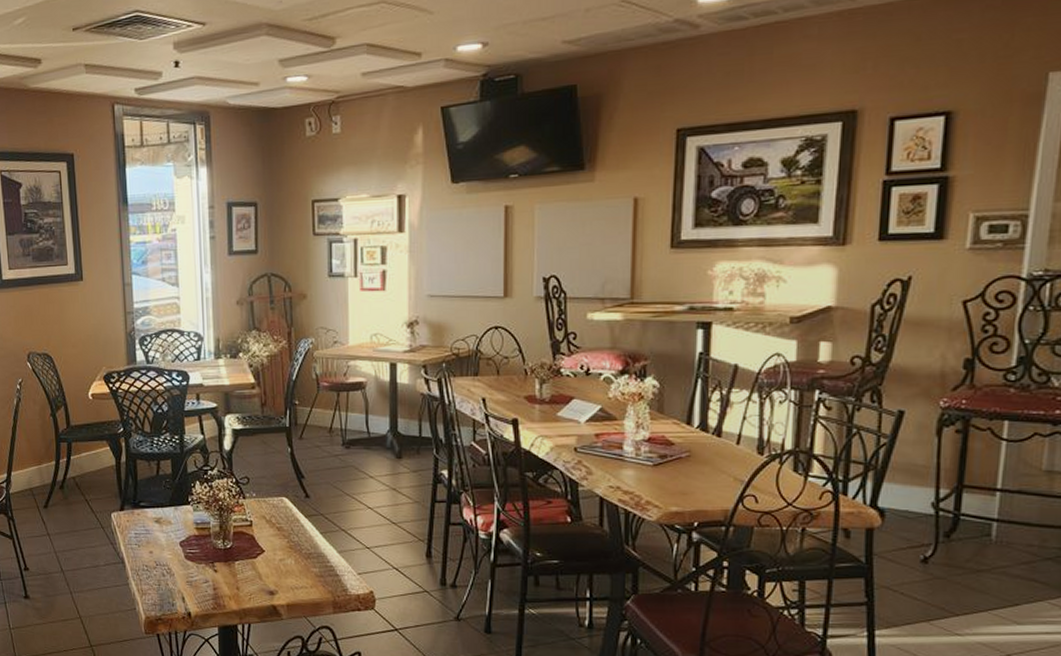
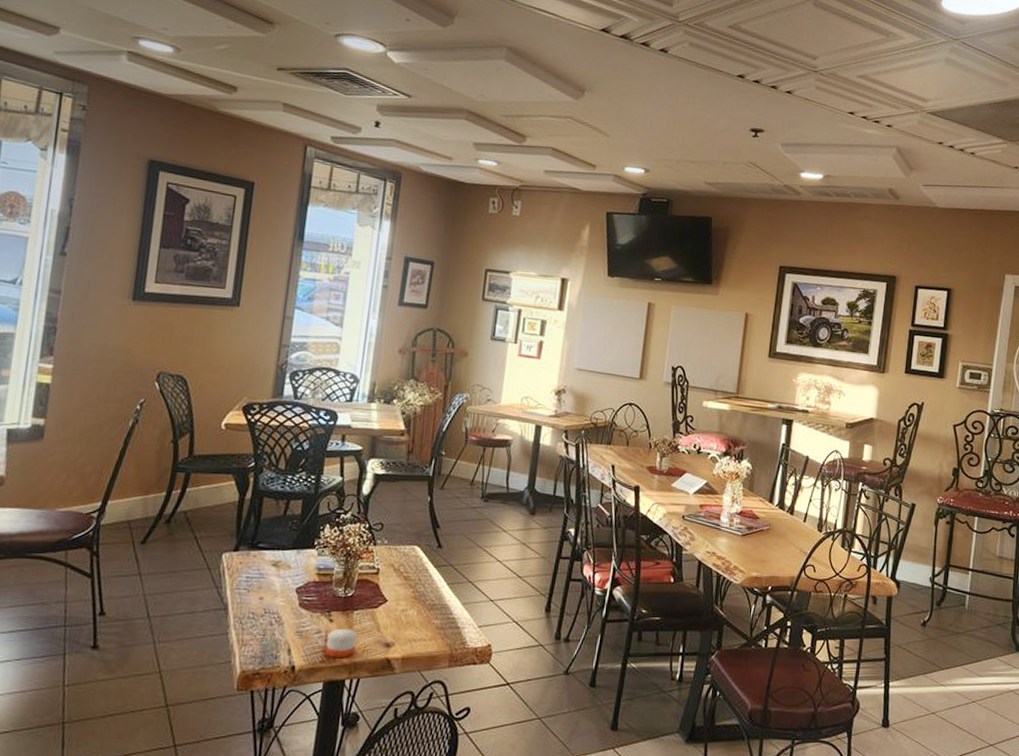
candle: none [214,578,242,606] -> present [325,628,358,659]

